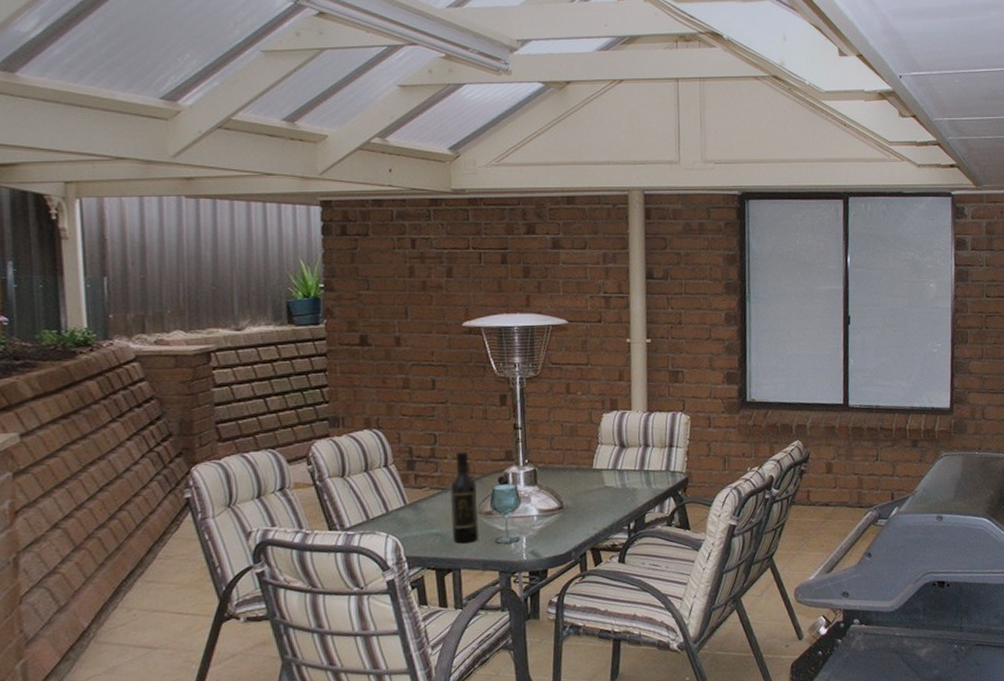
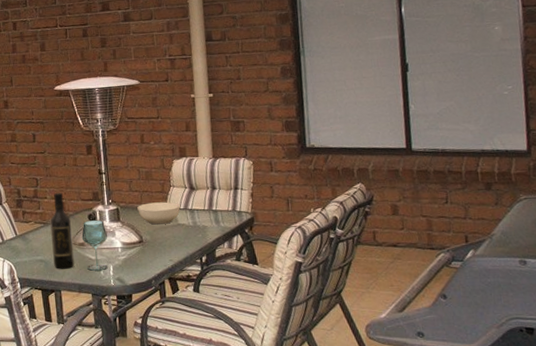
bowl: none [558,461,608,488] -> present [137,202,180,225]

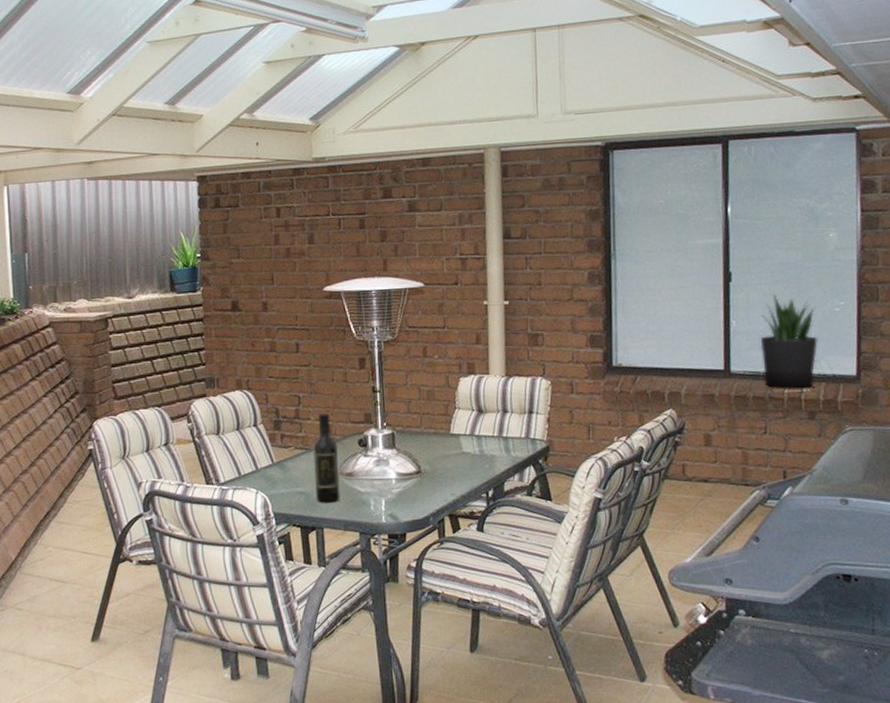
wine glass: present [81,220,108,271] -> none [350,446,381,505]
bowl: present [137,202,180,225] -> none [416,426,466,453]
planter: none [437,80,490,165] -> present [760,293,817,391]

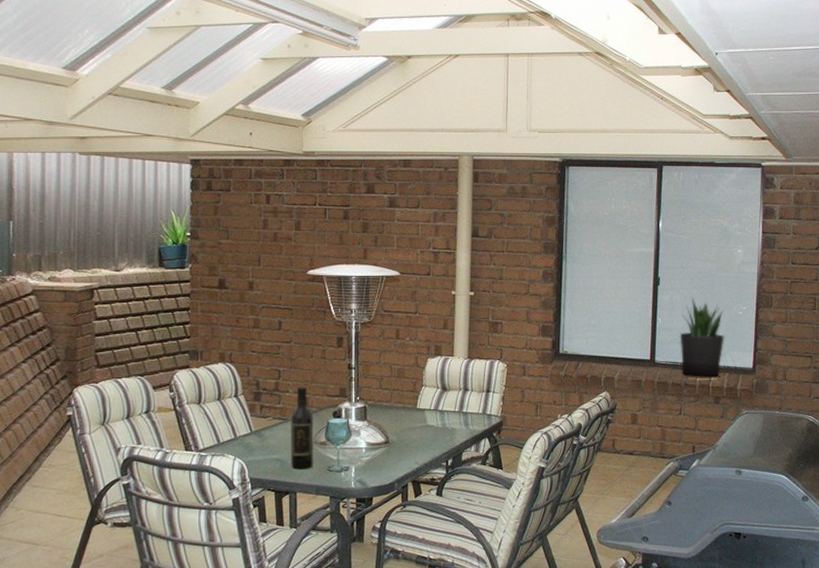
wine glass: none [350,446,381,505] -> present [324,417,352,472]

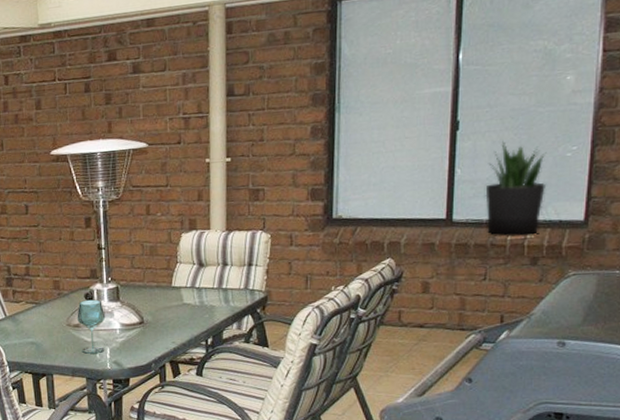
wine bottle: present [290,387,315,469] -> none [42,270,68,352]

